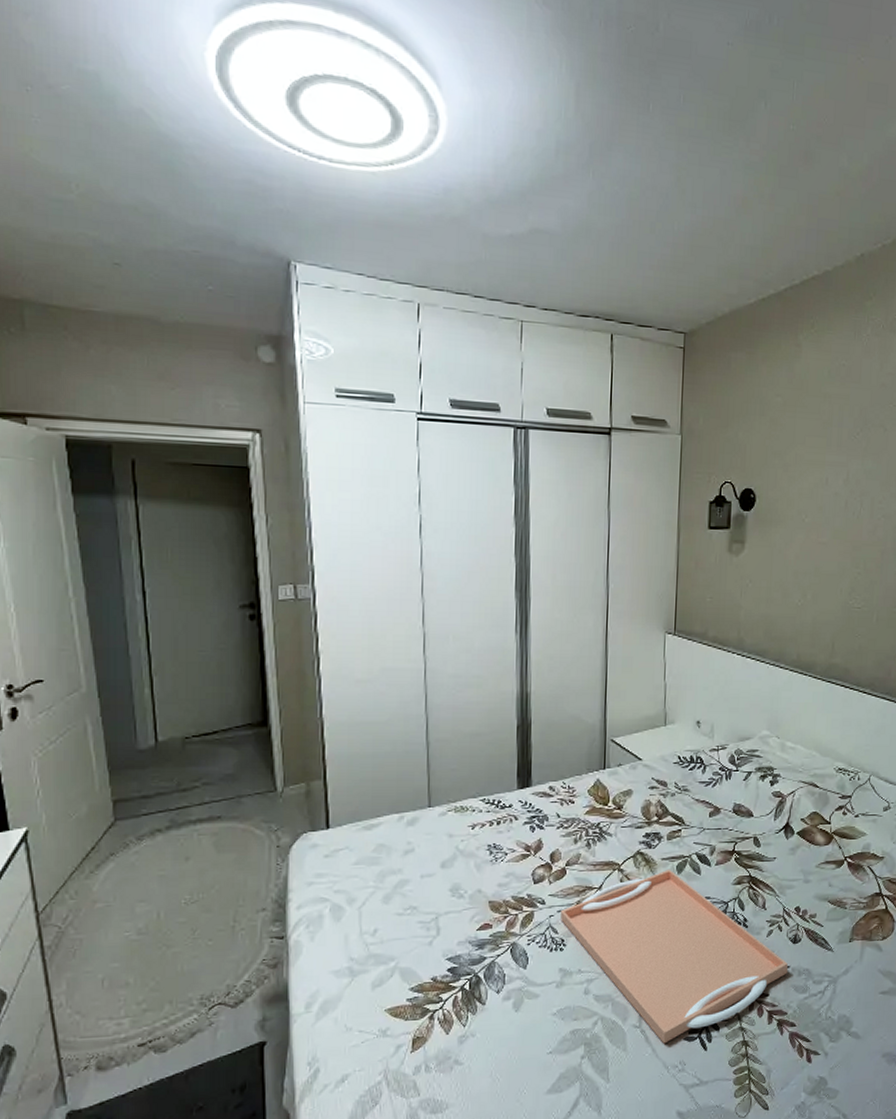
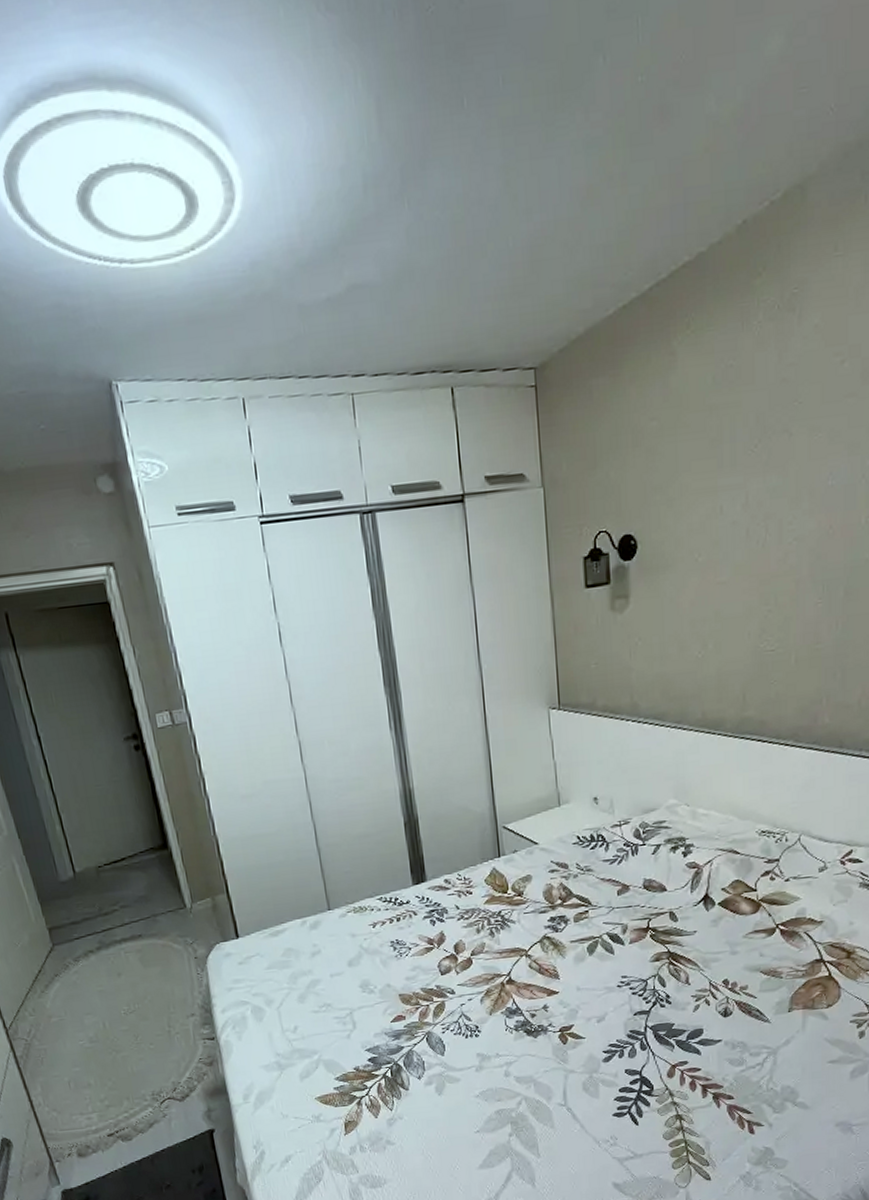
serving tray: present [561,869,788,1044] -> none [472,951,720,1120]

